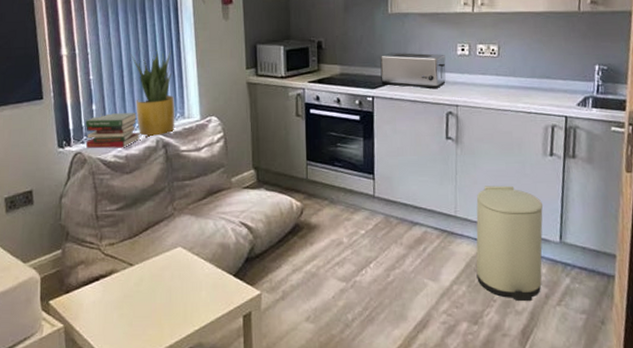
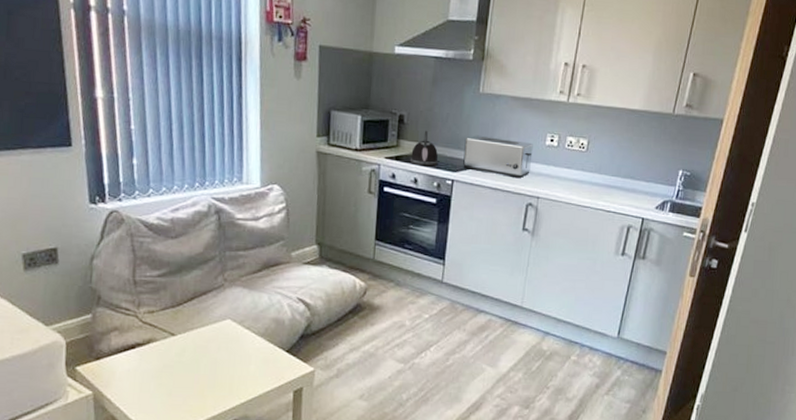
books: present [85,113,140,149] -> none [123,170,189,211]
planter: present [130,49,175,137] -> none [181,103,232,201]
kettle: none [331,53,358,87] -> present [409,130,438,167]
pedal bin: present [476,185,544,302] -> none [534,279,608,390]

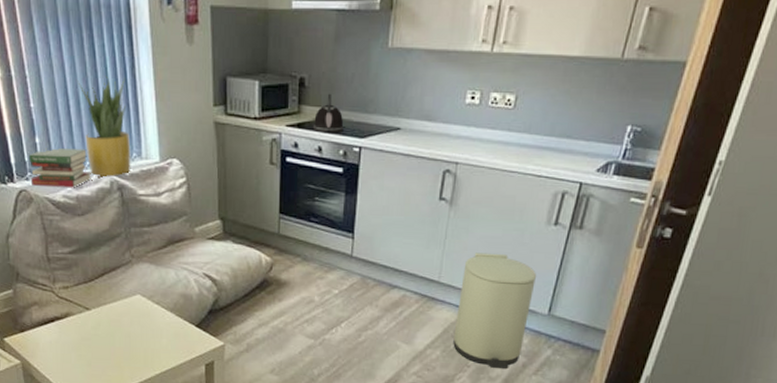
books: none [123,170,189,211] -> present [28,148,91,188]
planter: none [181,103,232,201] -> present [76,76,131,178]
toaster: present [463,135,533,179] -> none [371,96,451,143]
pedal bin: none [534,279,608,390] -> present [453,252,537,370]

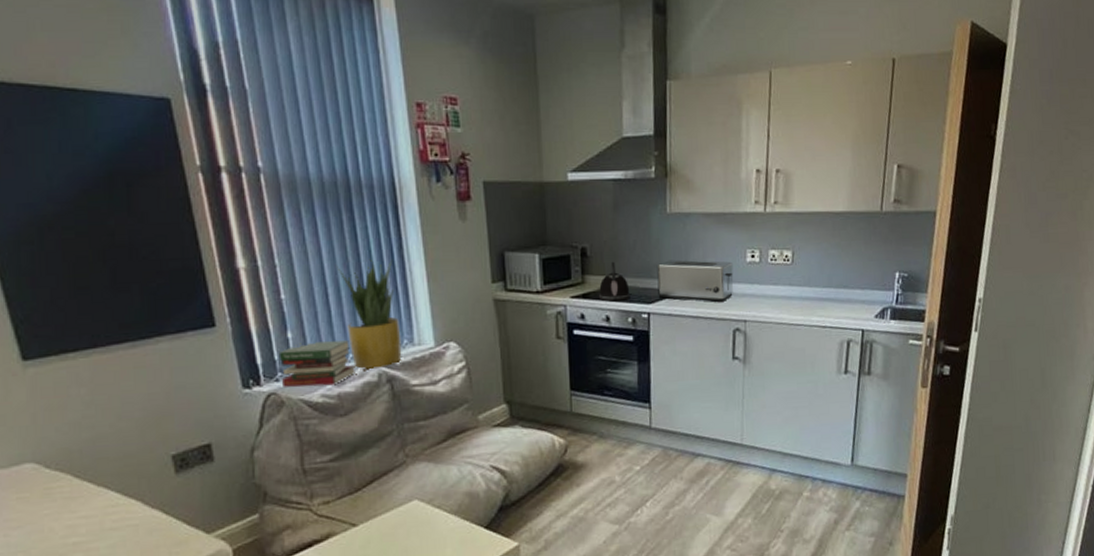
toaster: none [371,96,451,143] -> present [657,260,734,303]
pedal bin: present [453,252,537,370] -> none [763,407,836,530]

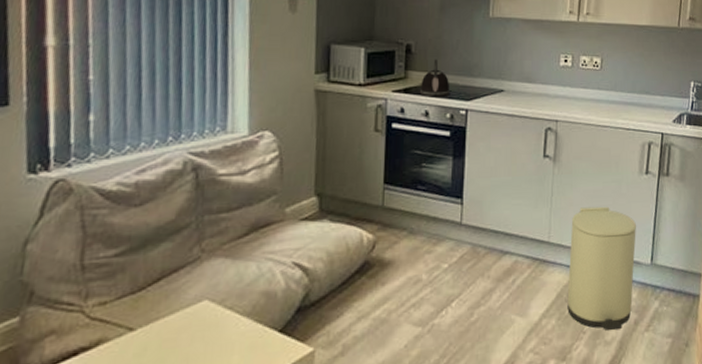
books: present [278,340,355,388] -> none [73,125,160,174]
planter: present [335,259,402,370] -> none [154,44,216,157]
toaster: present [657,260,734,303] -> none [477,60,548,103]
pedal bin: none [763,407,836,530] -> present [567,206,637,331]

